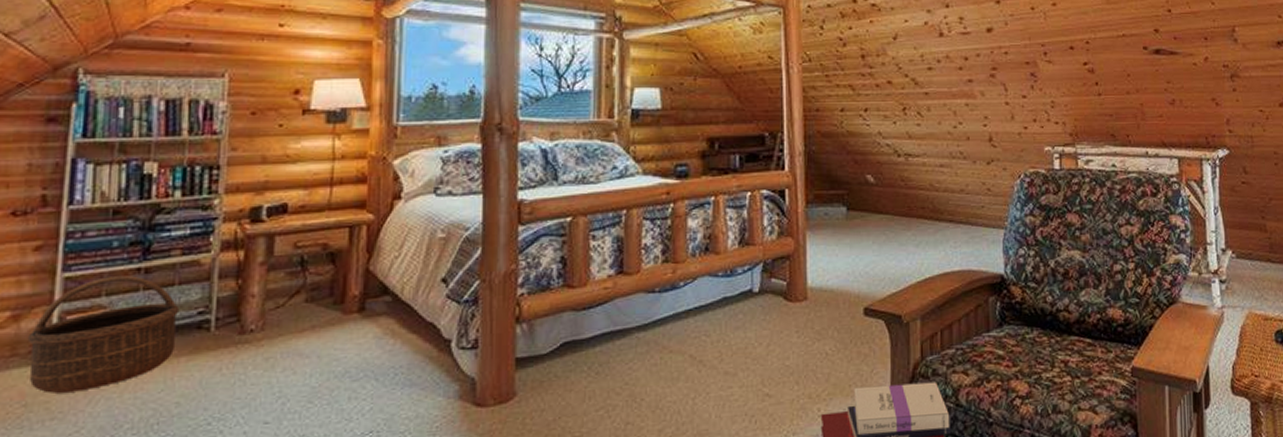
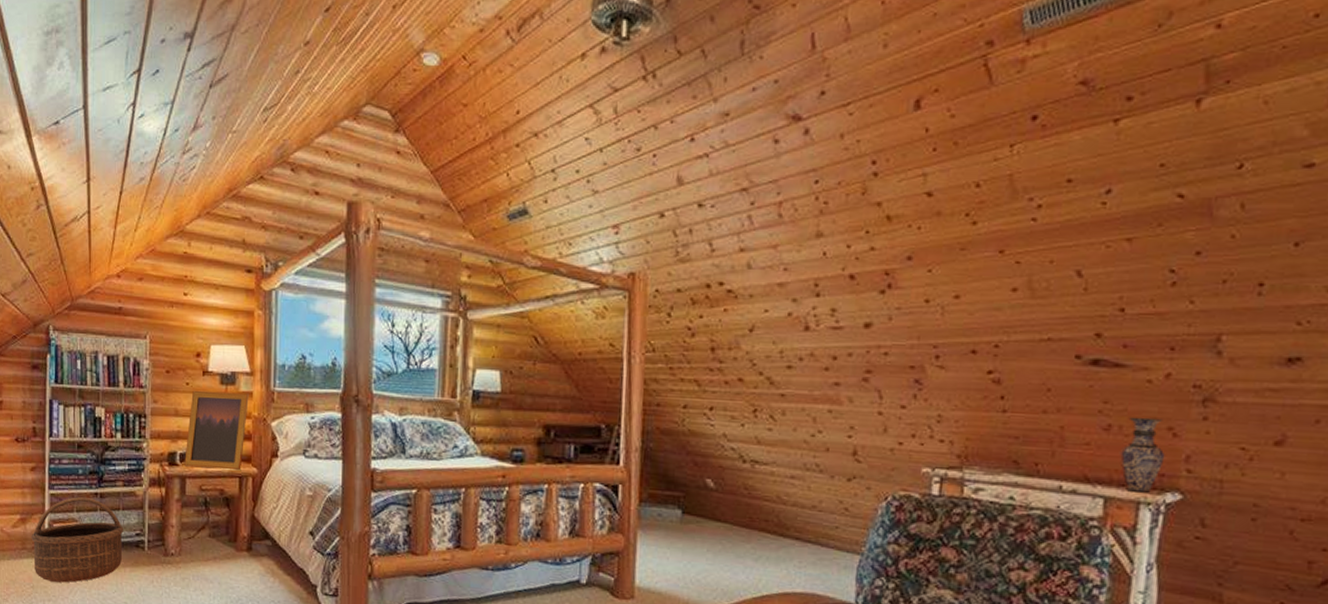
picture frame: none [273,130,364,222] -> present [184,390,249,470]
vase: none [1183,92,1213,152] -> present [1119,416,1166,494]

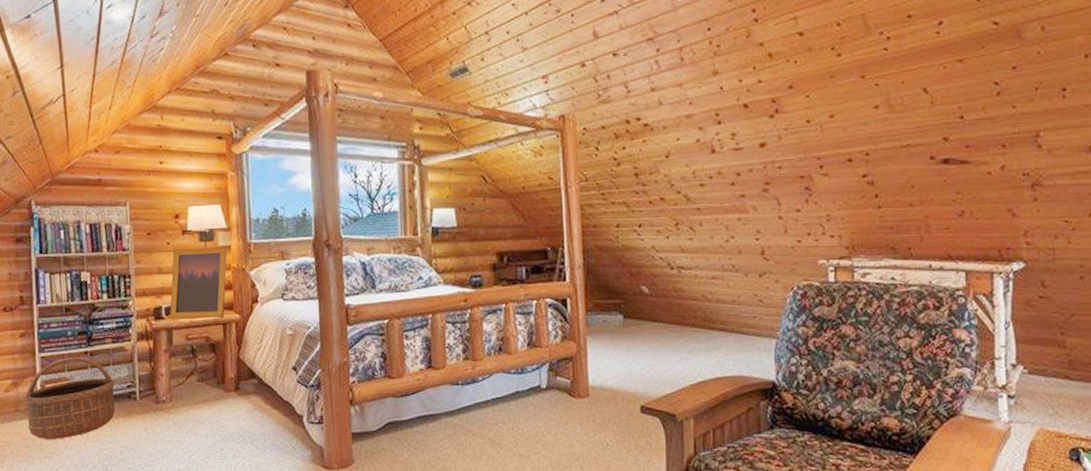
vase: present [1119,416,1166,494] -> none [973,202,1008,266]

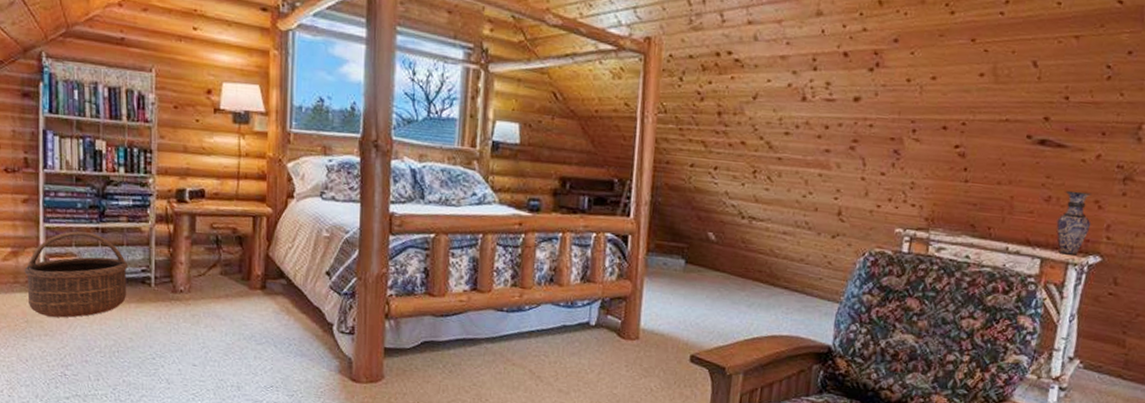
picture frame: present [170,247,227,319] -> none [194,127,264,209]
vase: none [973,202,1008,266] -> present [1055,190,1093,257]

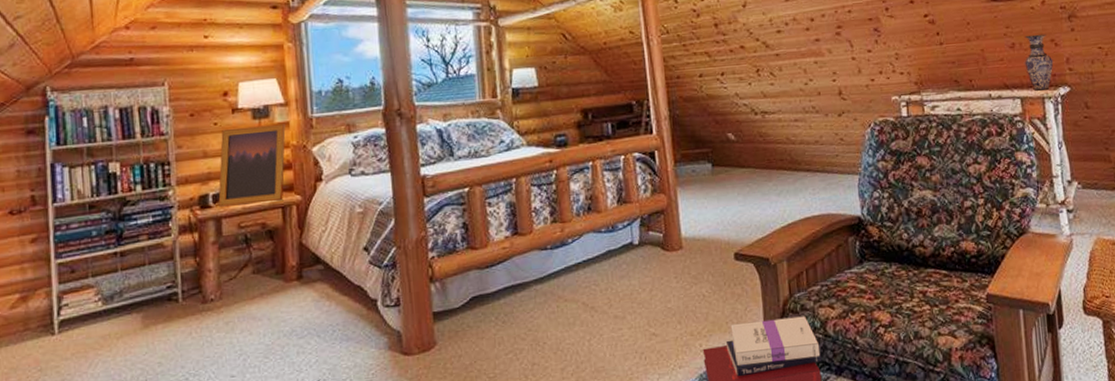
basket: present [24,231,128,318] -> none [35,259,152,360]
picture frame: none [194,127,264,209] -> present [218,123,286,207]

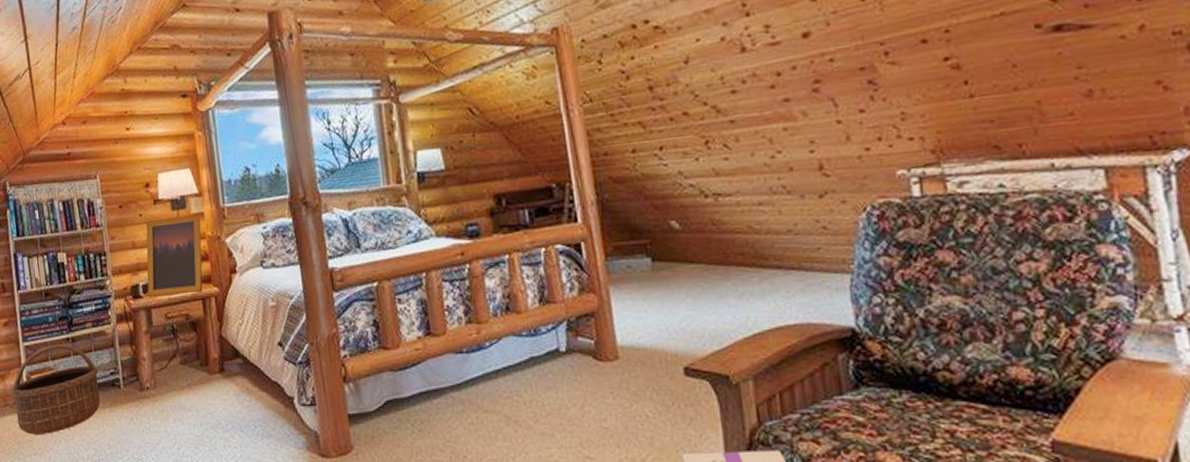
basket: none [35,259,152,360] -> present [11,344,100,435]
vase: present [1023,34,1054,91] -> none [1107,73,1161,157]

